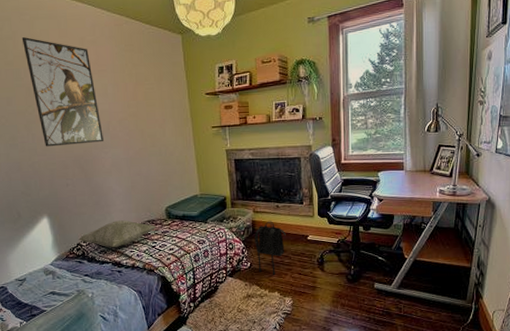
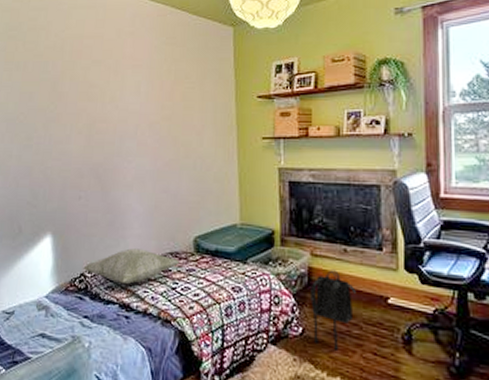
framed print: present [21,37,103,147] -> none [55,28,129,151]

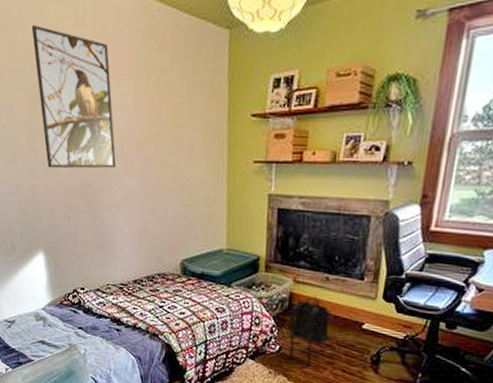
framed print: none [55,28,129,151] -> present [31,25,116,169]
decorative pillow: present [83,248,180,284] -> none [75,268,167,301]

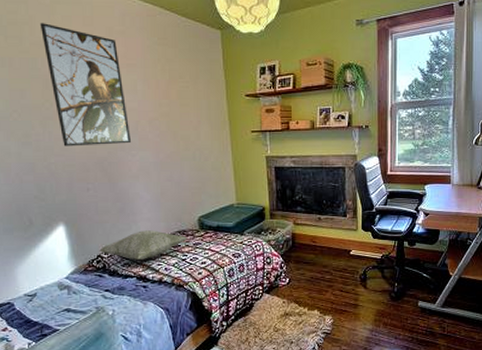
decorative pillow: none [75,268,167,301] -> present [99,230,187,260]
backpack: present [288,294,333,367] -> none [294,233,328,292]

